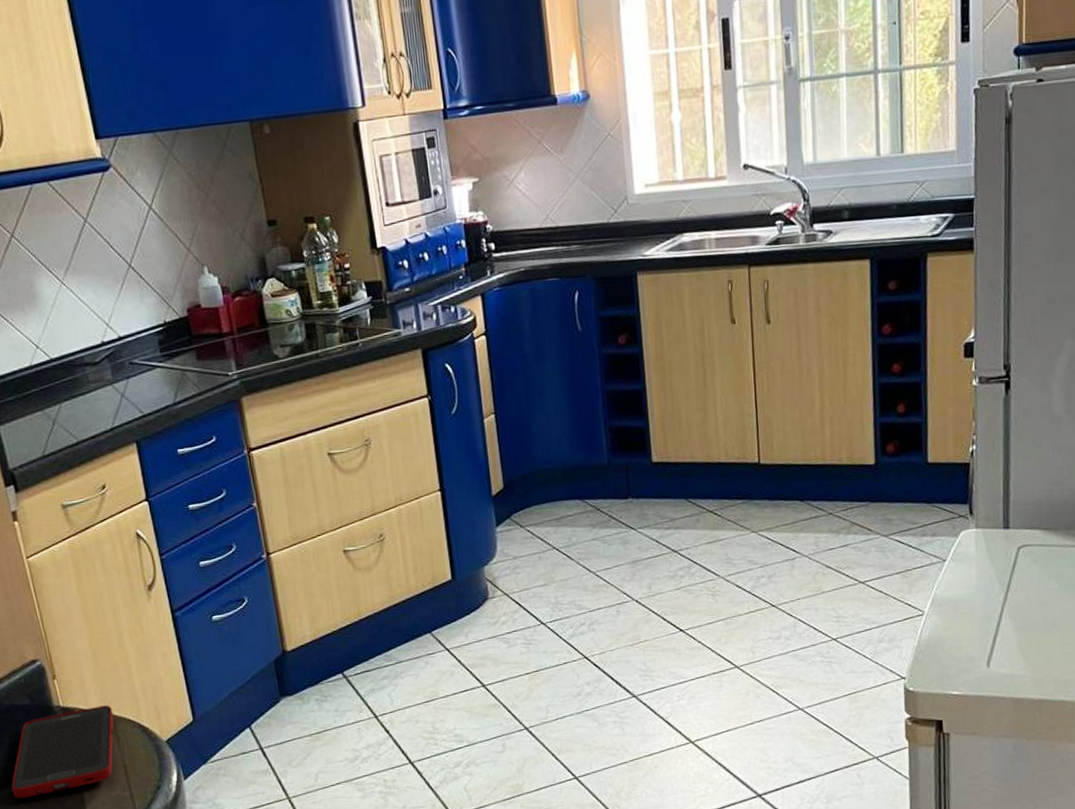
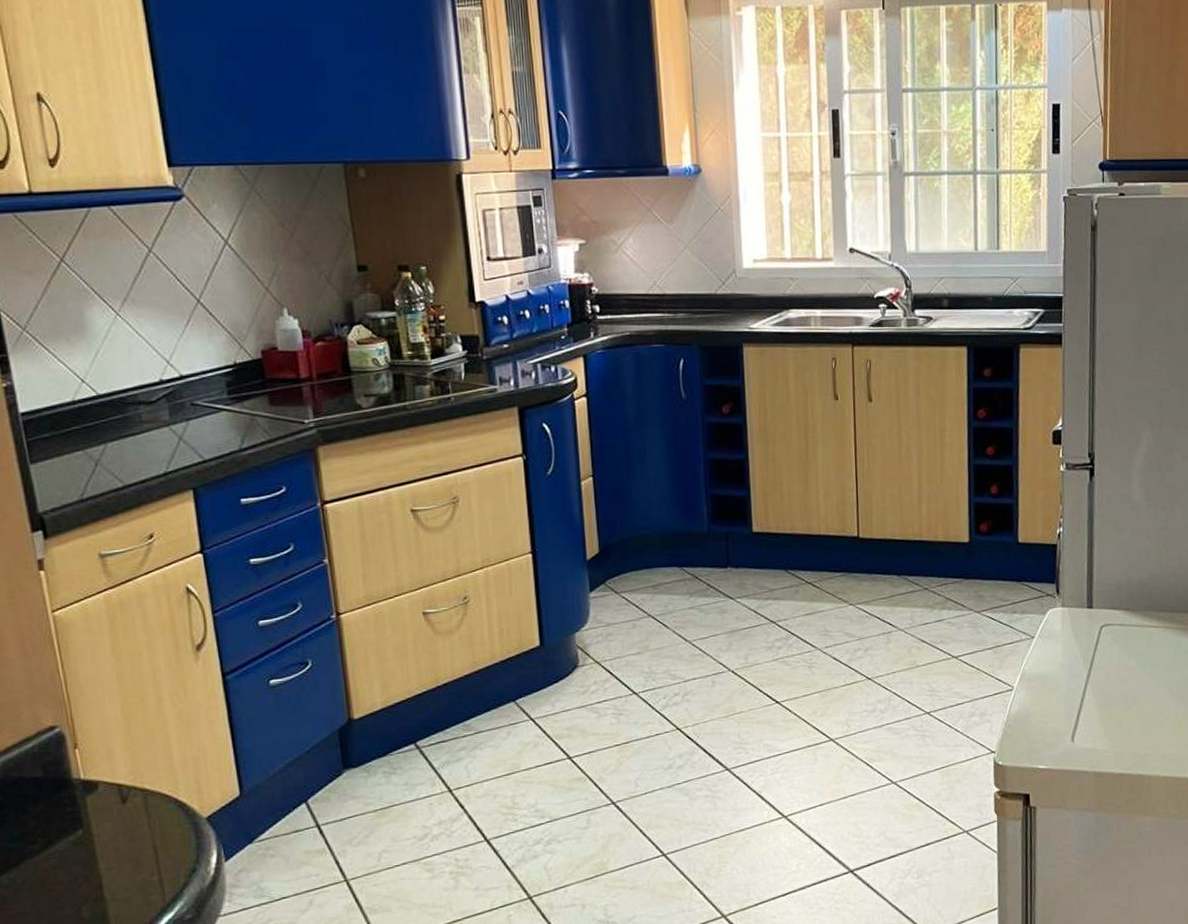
cell phone: present [11,705,114,799] -> none [12,777,146,886]

